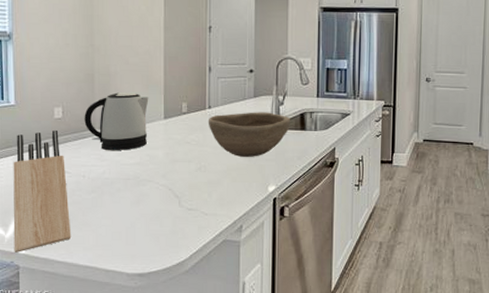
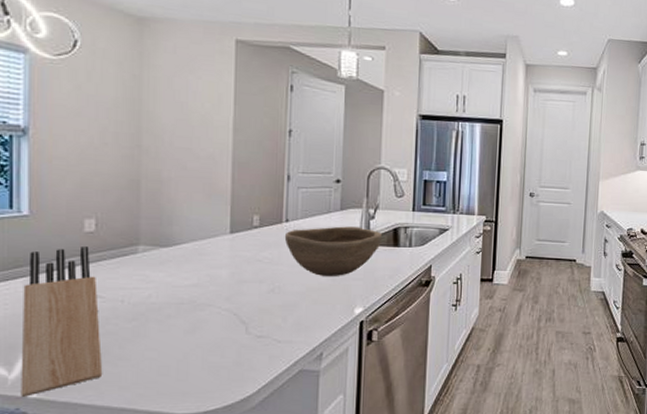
kettle: present [84,92,149,151] -> none [125,202,212,271]

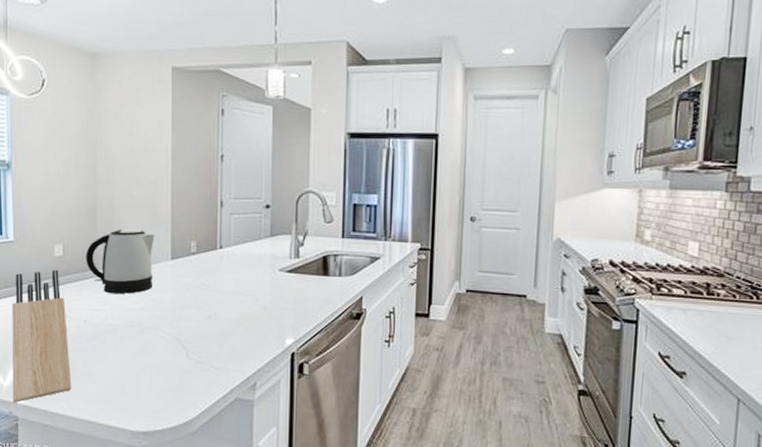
kettle: none [125,202,212,271] -> present [86,229,155,295]
bowl: present [284,226,383,276] -> none [219,253,312,305]

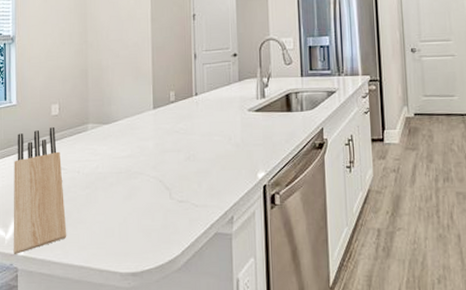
kettle: present [86,229,155,295] -> none [79,85,139,145]

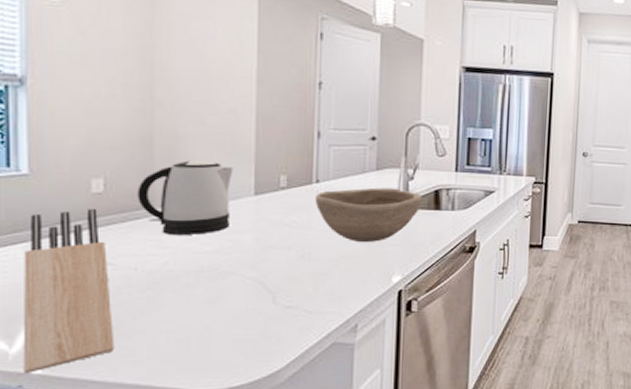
kettle: none [79,85,139,145] -> present [137,160,234,236]
bowl: none [195,95,277,143] -> present [314,187,423,242]

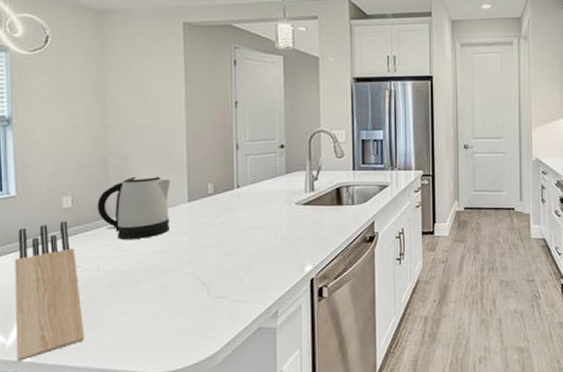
bowl: present [314,187,423,242] -> none [236,188,327,237]

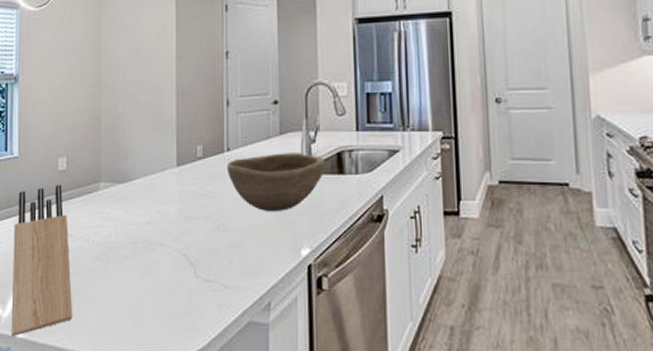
kettle: present [97,176,171,240] -> none [90,136,160,208]
bowl: none [236,188,327,237] -> present [226,152,326,211]

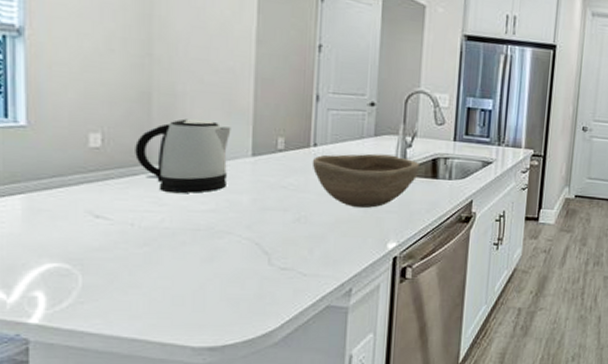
knife block: present [11,184,73,336] -> none [20,162,112,322]
kettle: none [90,136,160,208] -> present [135,119,231,194]

